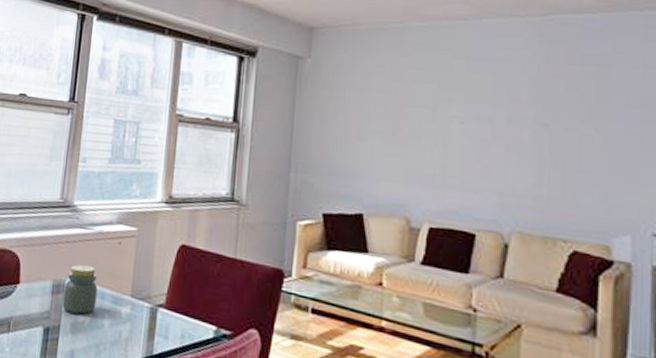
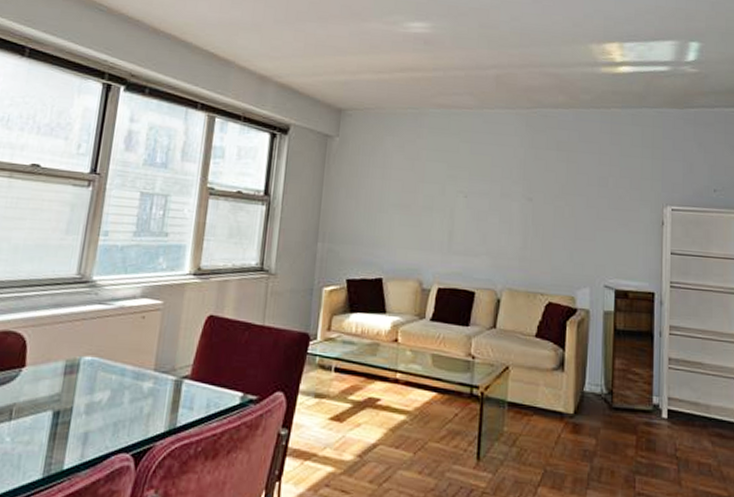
jar: present [62,265,98,315] -> none [76,342,118,394]

